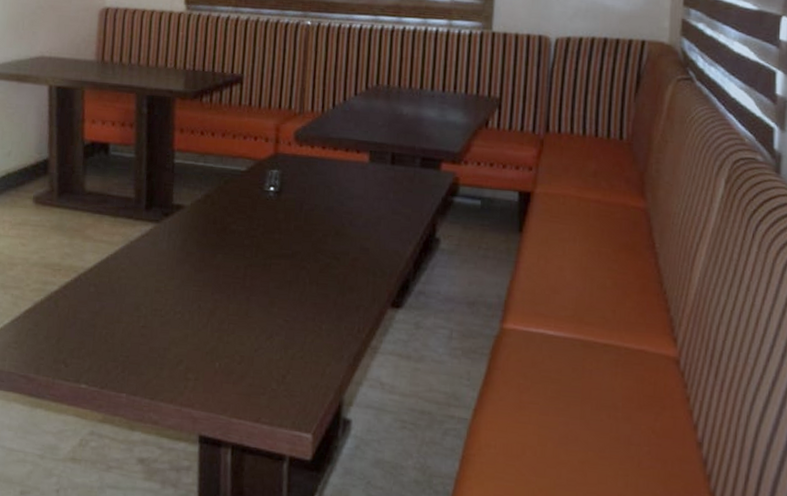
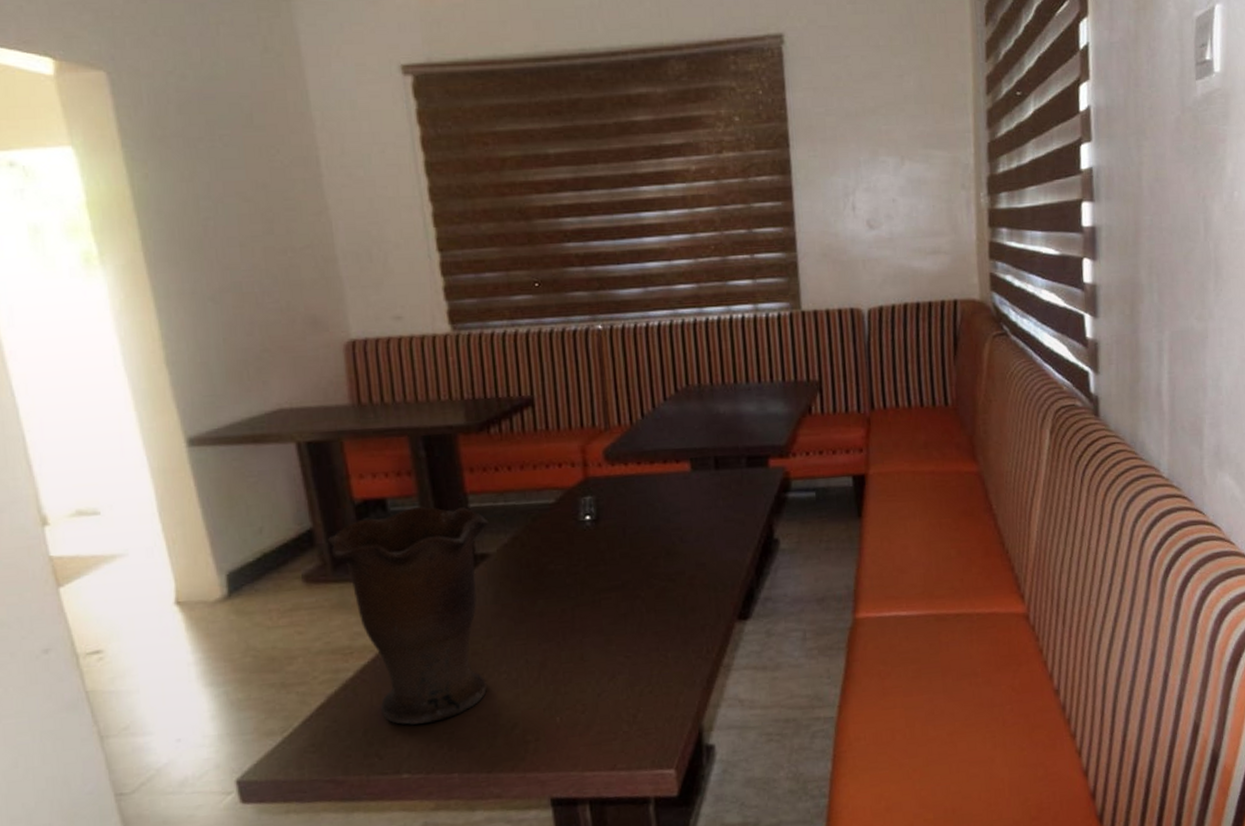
vase: none [58,155,188,344] -> present [328,507,489,725]

